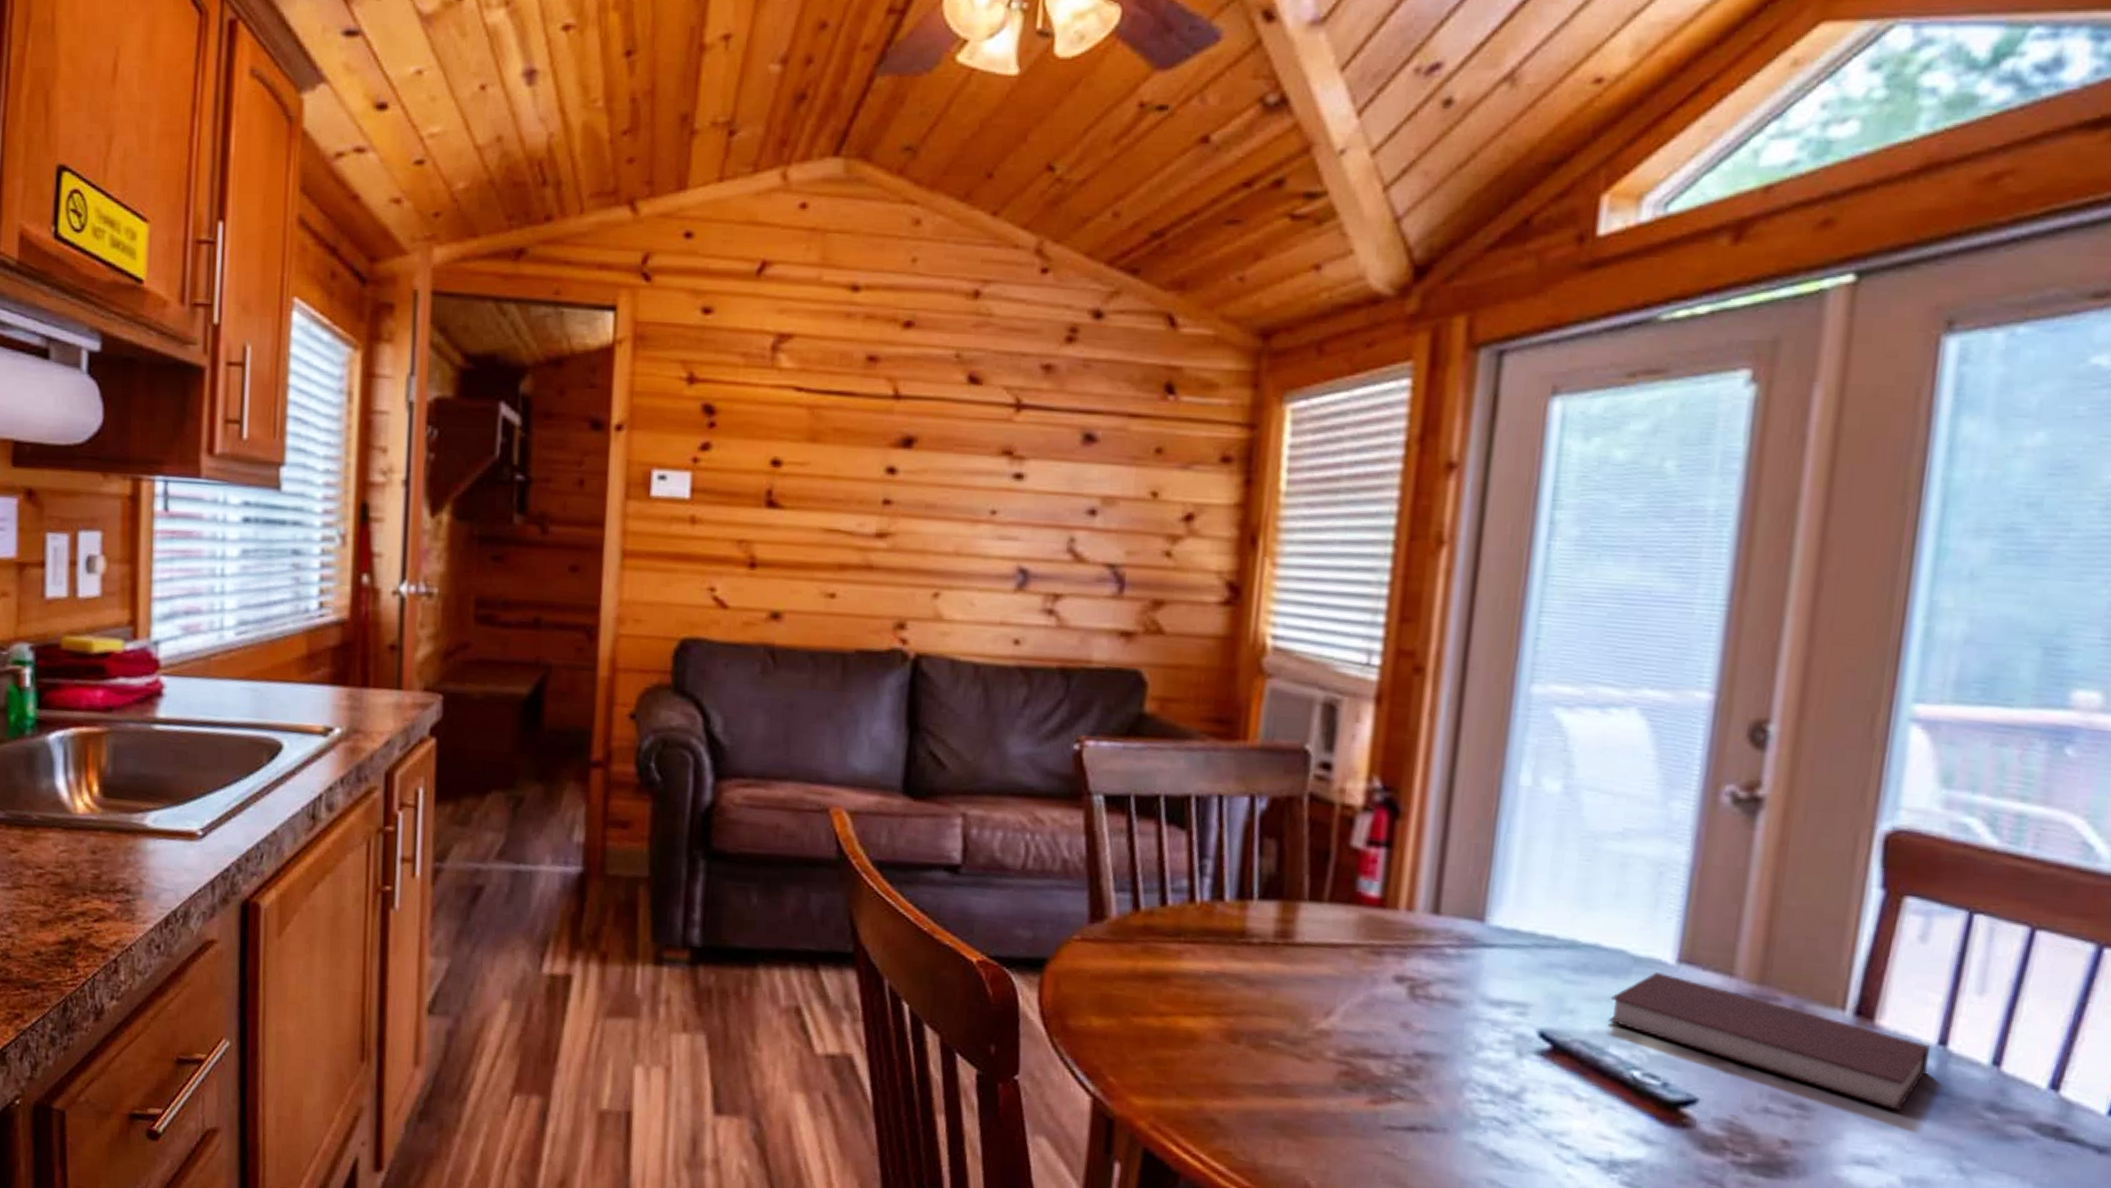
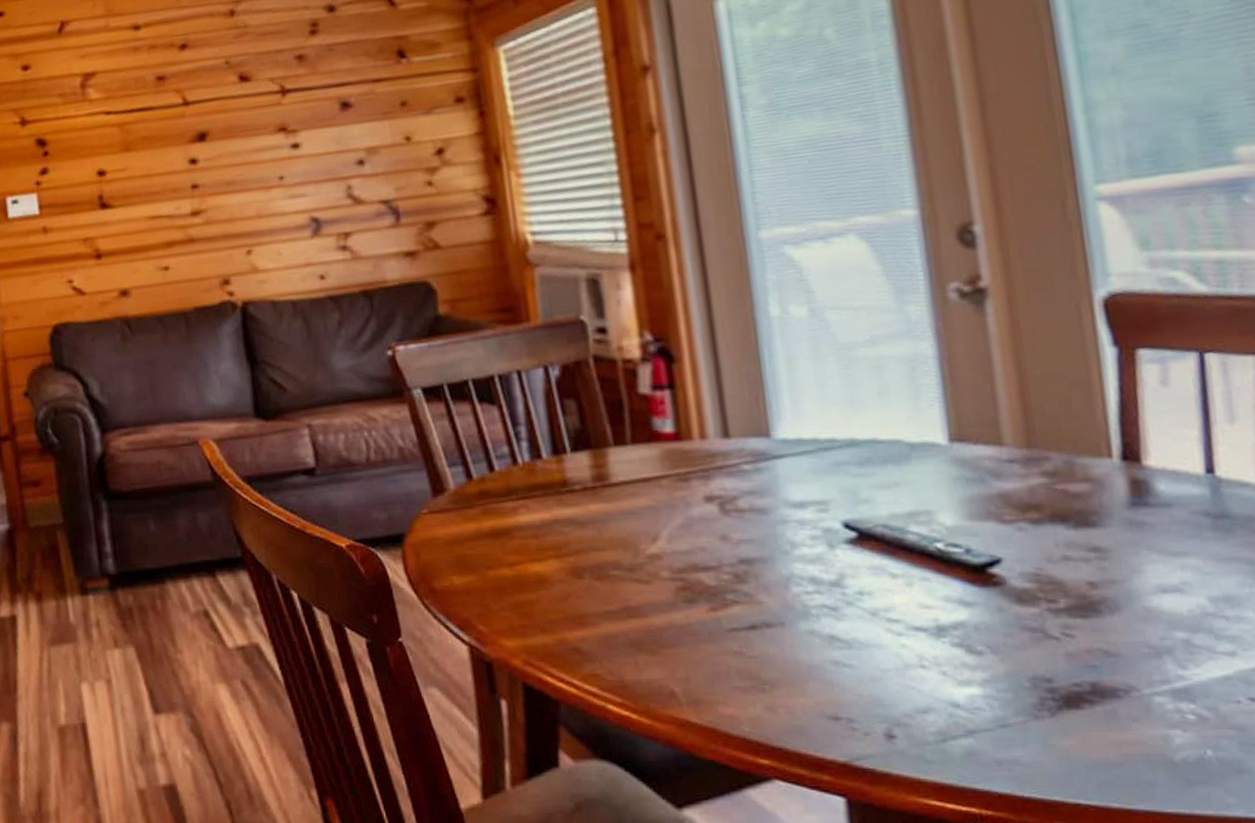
notebook: present [1608,972,1931,1111] -> none [898,453,1204,539]

